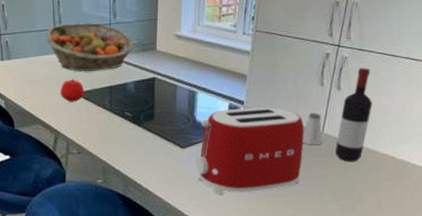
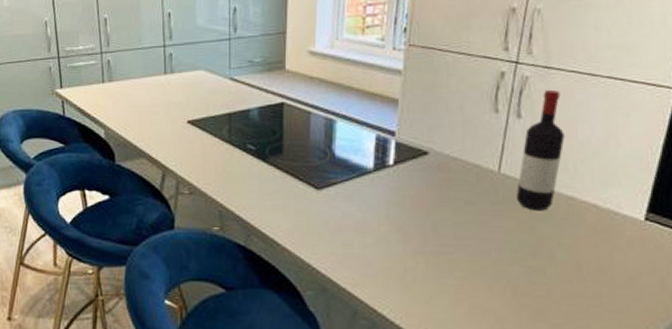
fruit basket: present [45,22,135,72] -> none [153,37,259,96]
apple: present [60,79,85,102] -> none [169,104,199,132]
toaster: present [196,107,304,194] -> none [335,139,475,249]
saltshaker: present [303,112,322,146] -> none [472,146,499,189]

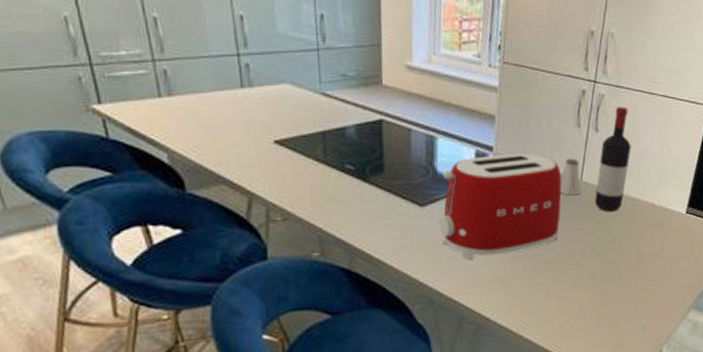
toaster: none [335,139,475,249] -> present [439,153,562,259]
saltshaker: none [472,146,499,189] -> present [560,158,581,196]

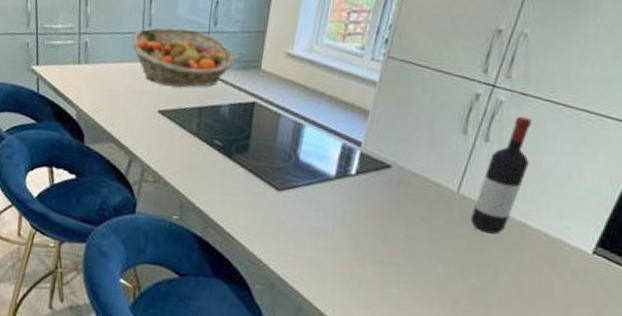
fruit basket: none [224,46,354,113] -> present [131,27,236,87]
toaster: present [439,153,562,259] -> none [292,150,435,255]
saltshaker: present [560,158,581,196] -> none [430,166,459,208]

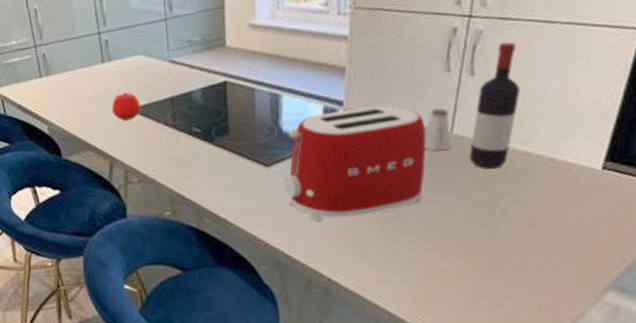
fruit basket: present [131,27,236,87] -> none [88,19,199,82]
apple: none [140,94,170,121] -> present [111,92,141,121]
toaster: none [292,150,435,255] -> present [285,105,426,221]
saltshaker: none [430,166,459,208] -> present [424,108,451,152]

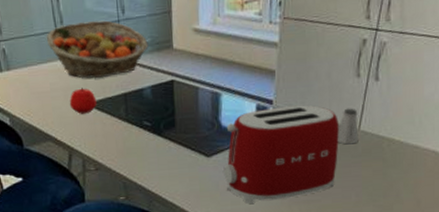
fruit basket: none [88,19,199,82] -> present [46,20,149,79]
wine bottle: present [468,41,520,170] -> none [372,53,413,160]

